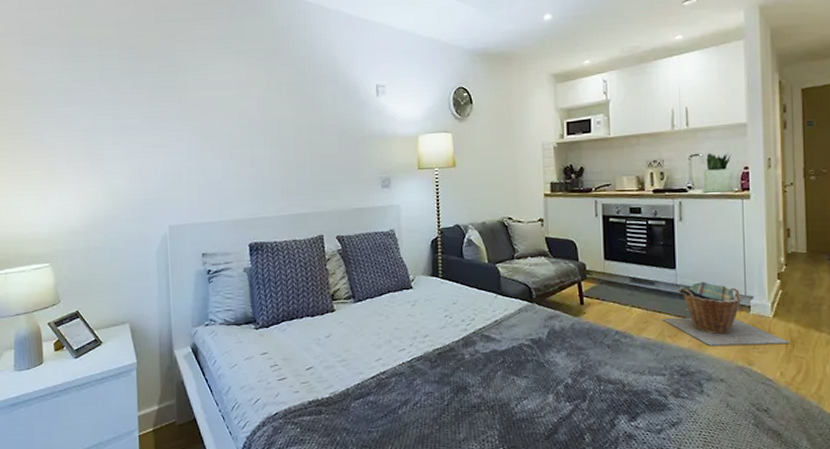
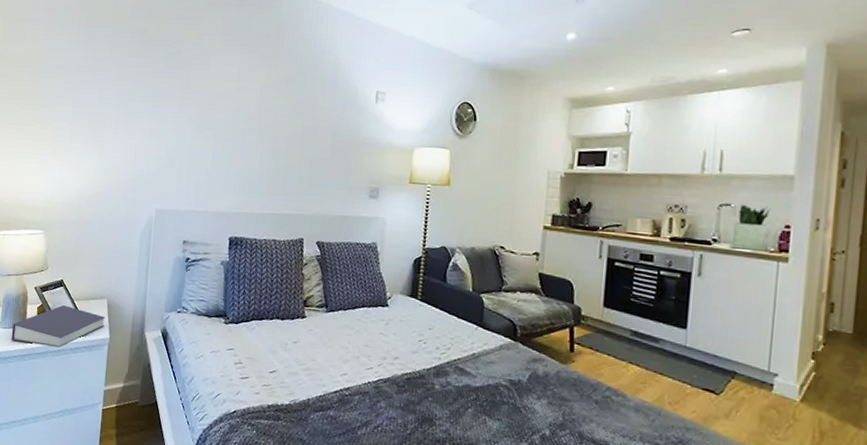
book: none [28,336,130,383] -> present [11,305,105,348]
laundry basket: present [663,282,790,346] -> none [664,347,819,435]

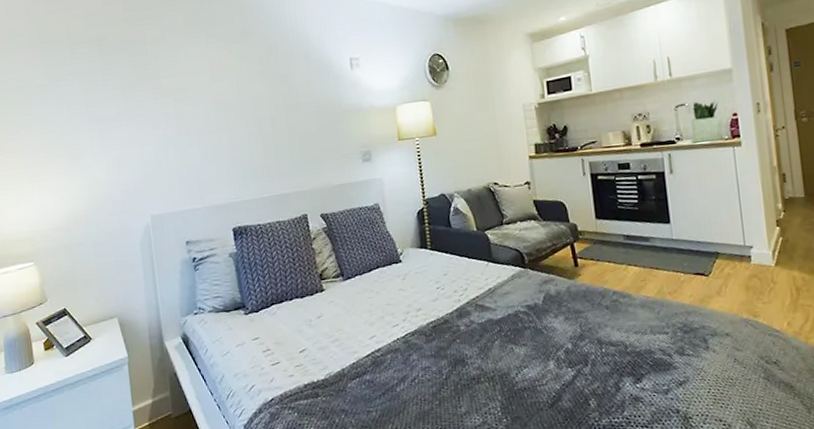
book: present [11,305,105,348] -> none [19,333,119,384]

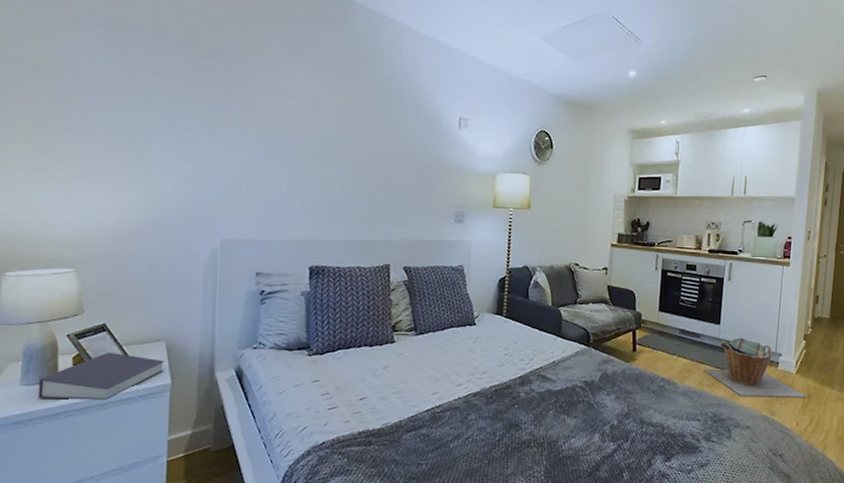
book: none [19,333,119,384] -> present [38,352,165,400]
laundry basket: none [661,234,795,300] -> present [704,338,807,397]

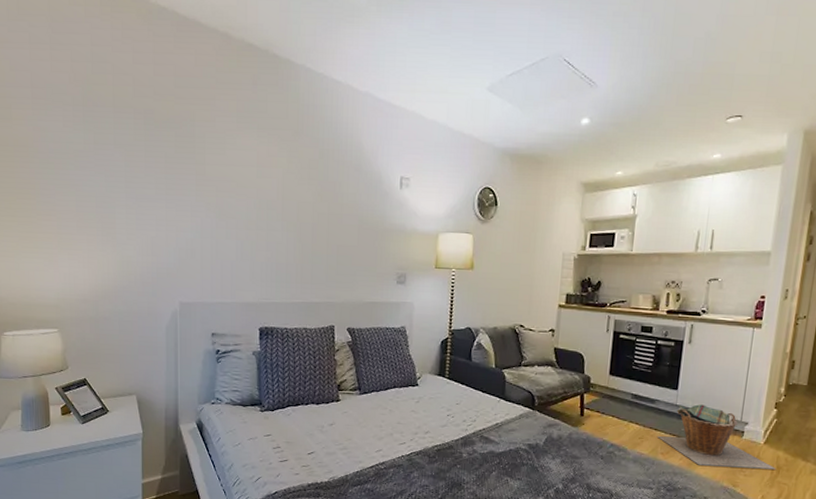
book: present [38,352,165,400] -> none [35,403,136,446]
planter: present [749,220,779,259] -> none [714,278,750,321]

